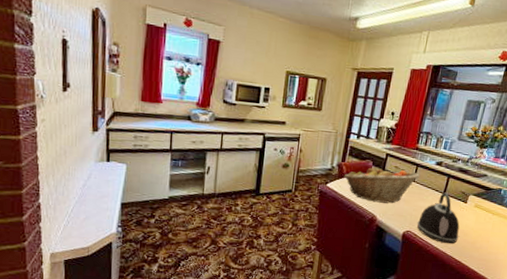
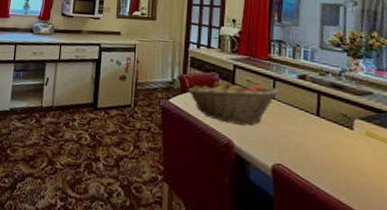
kettle: present [417,192,460,244] -> none [288,113,354,188]

